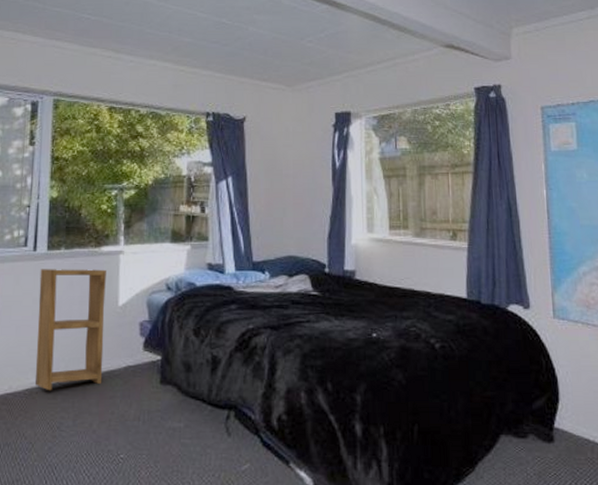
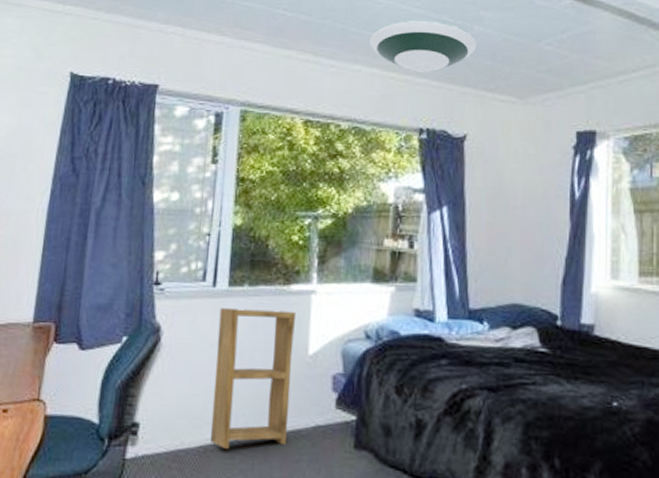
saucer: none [161,22,252,66] -> present [369,20,478,73]

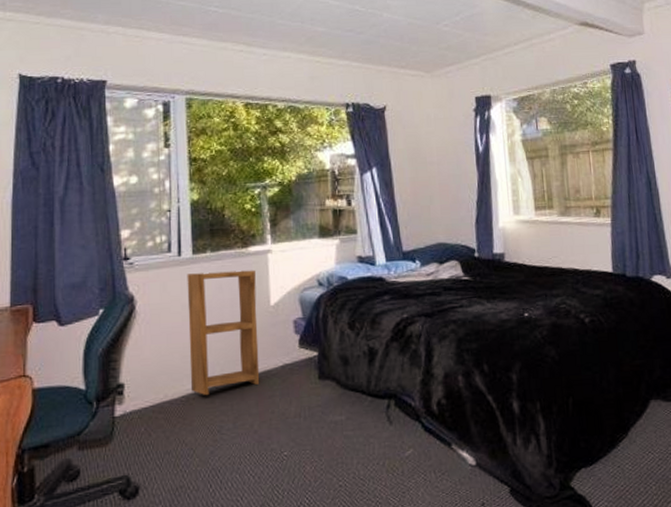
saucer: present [369,20,478,73] -> none [294,10,388,56]

